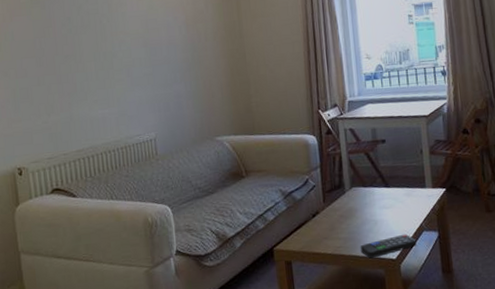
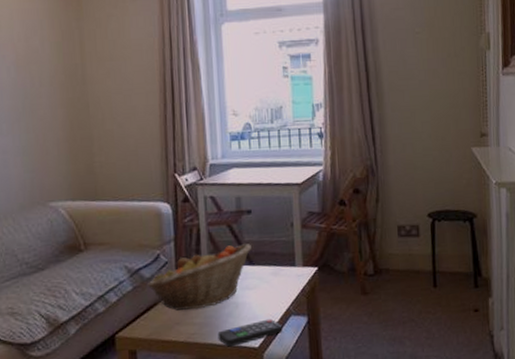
fruit basket: none [298,169,387,227] -> present [147,244,251,311]

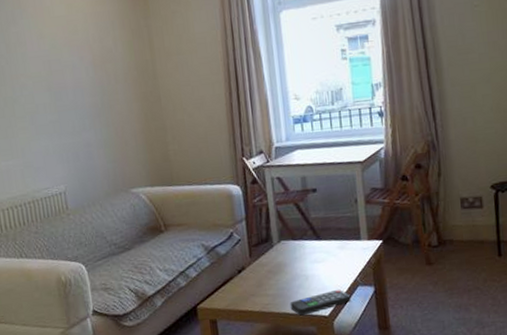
fruit basket: present [147,244,251,311] -> none [222,220,318,283]

